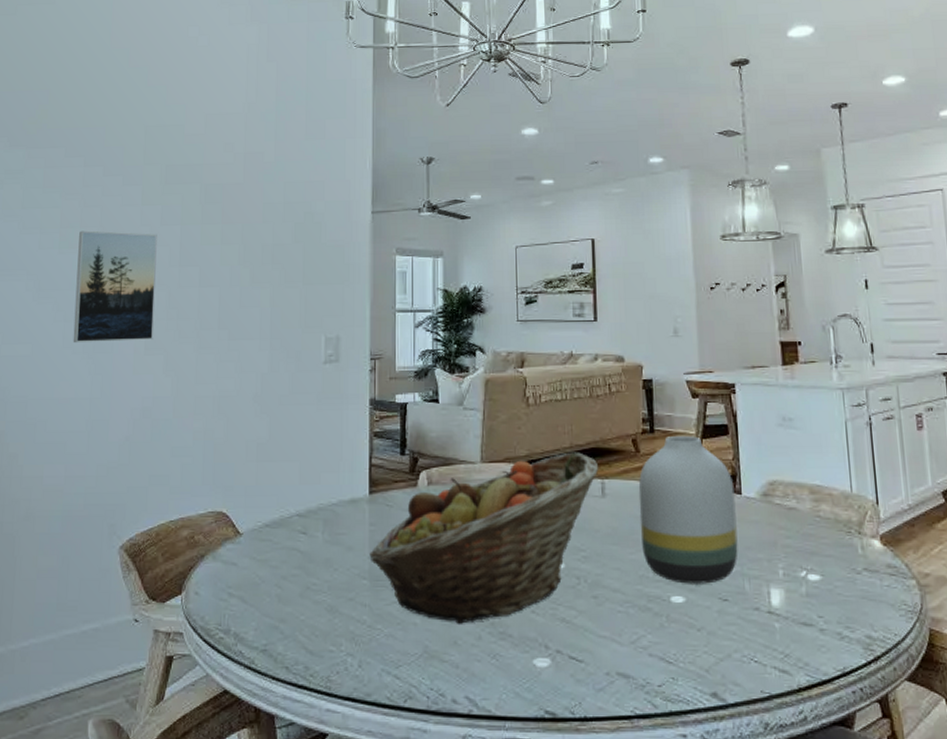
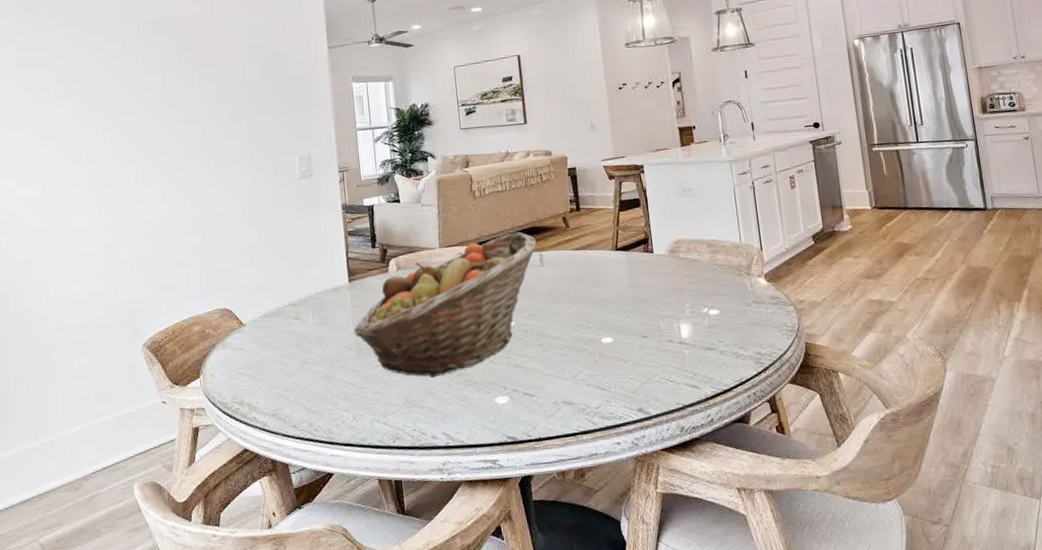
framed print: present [73,230,157,343] -> none [72,81,150,181]
vase: present [638,435,738,584] -> none [570,210,653,328]

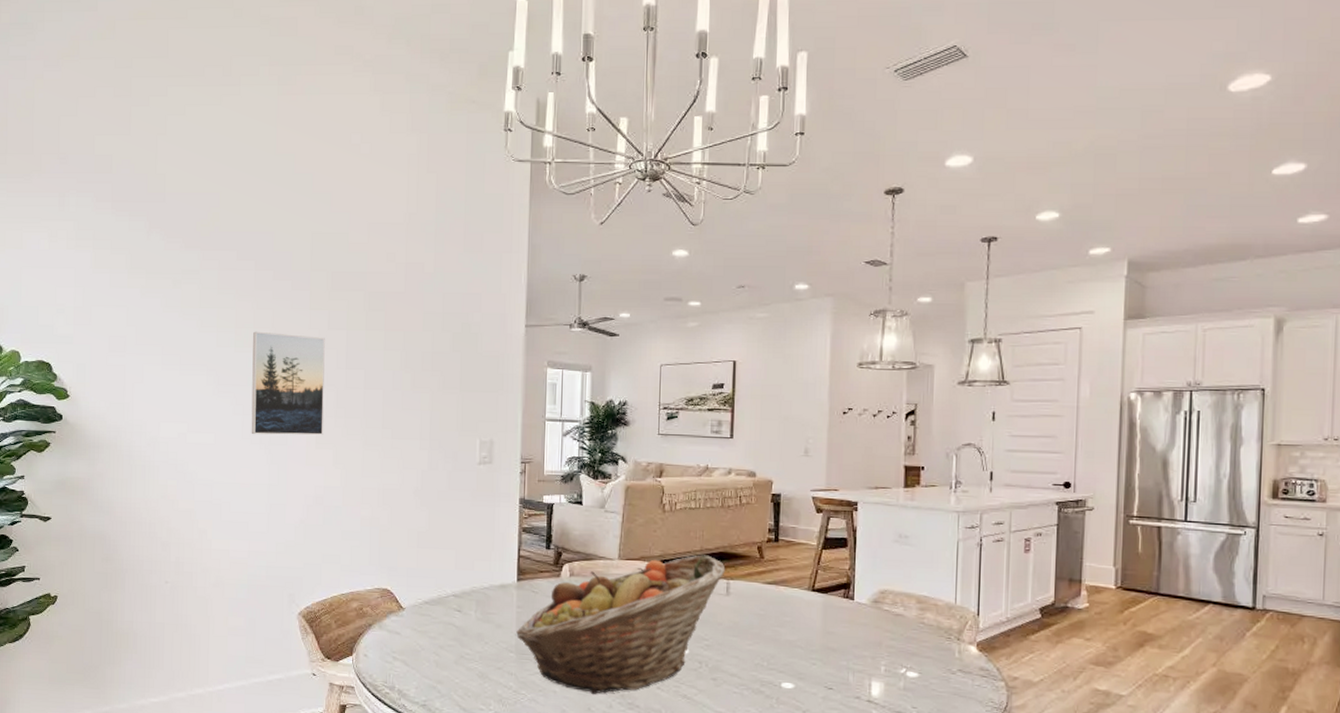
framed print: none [72,81,150,181] -> present [251,331,325,436]

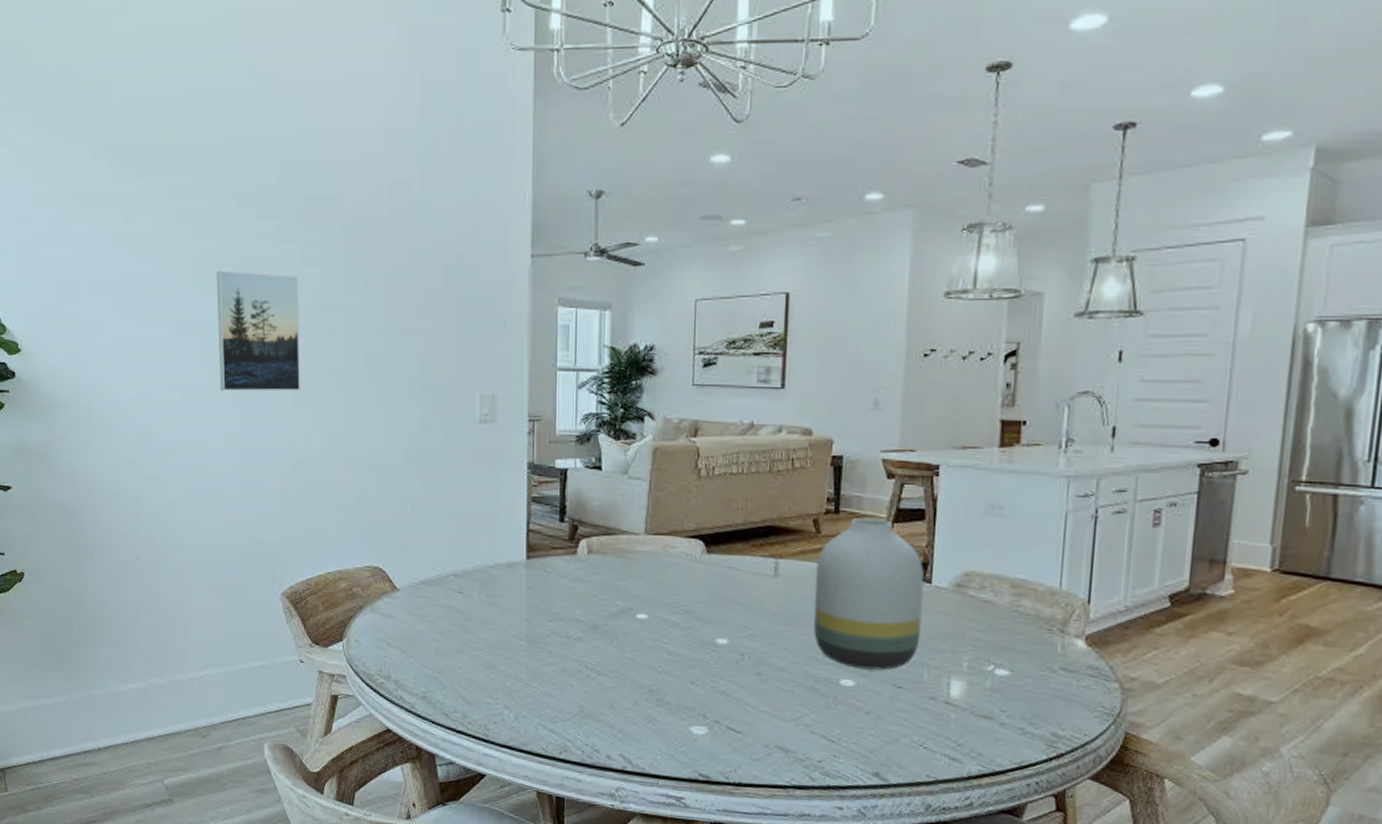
fruit basket: present [516,555,726,694] -> none [526,529,774,689]
vase: none [759,545,848,674] -> present [813,517,924,670]

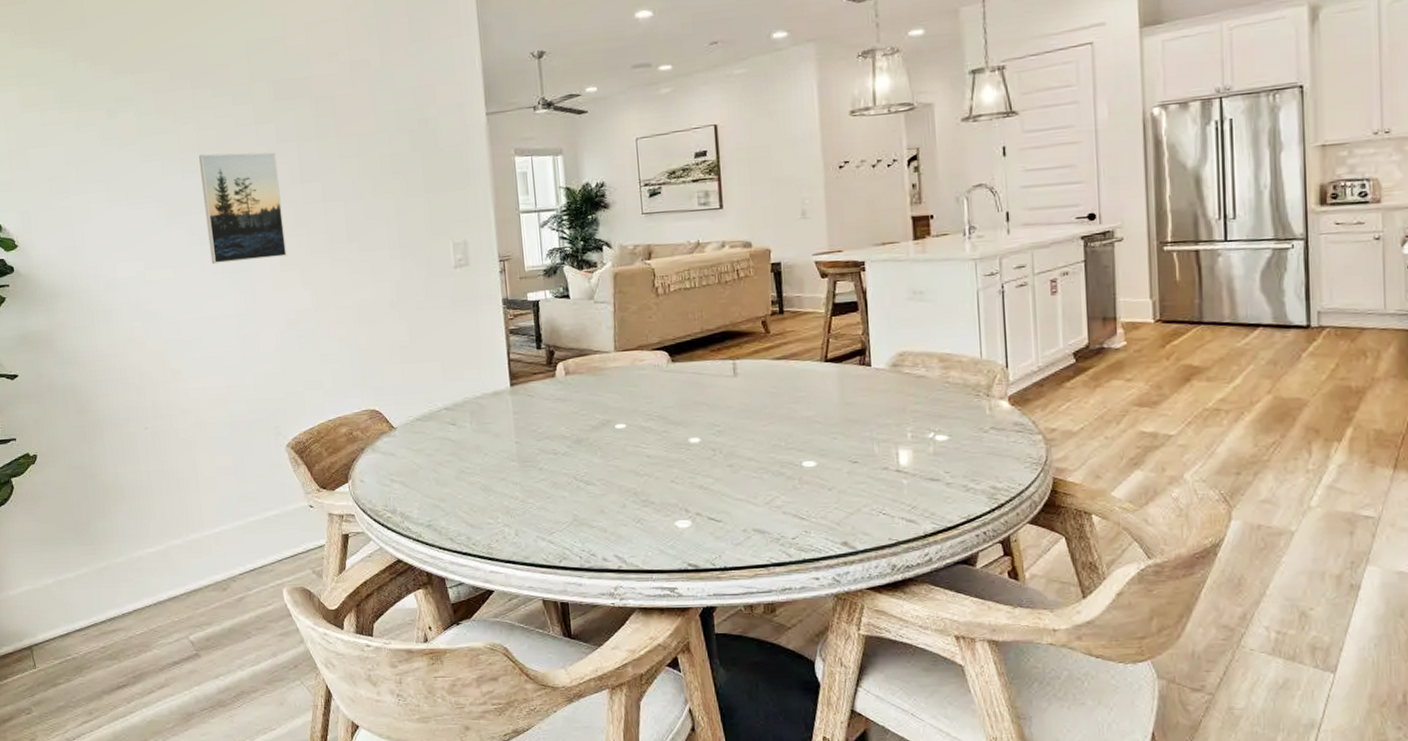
vase: present [813,517,924,670] -> none [769,314,868,450]

